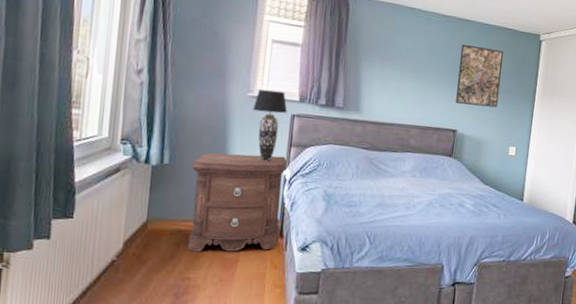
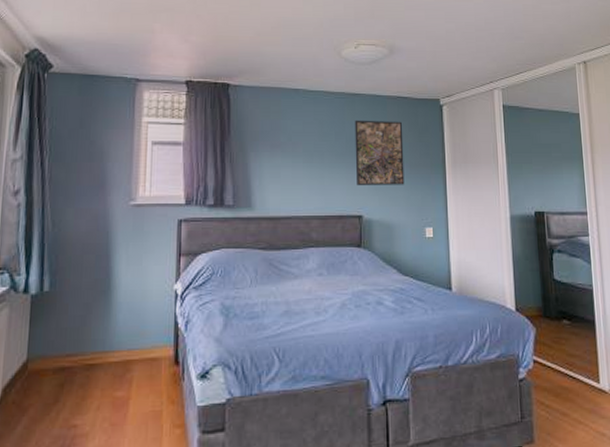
nightstand: present [186,153,287,252] -> none [71,268,177,392]
table lamp: present [252,89,288,162] -> none [136,196,173,276]

